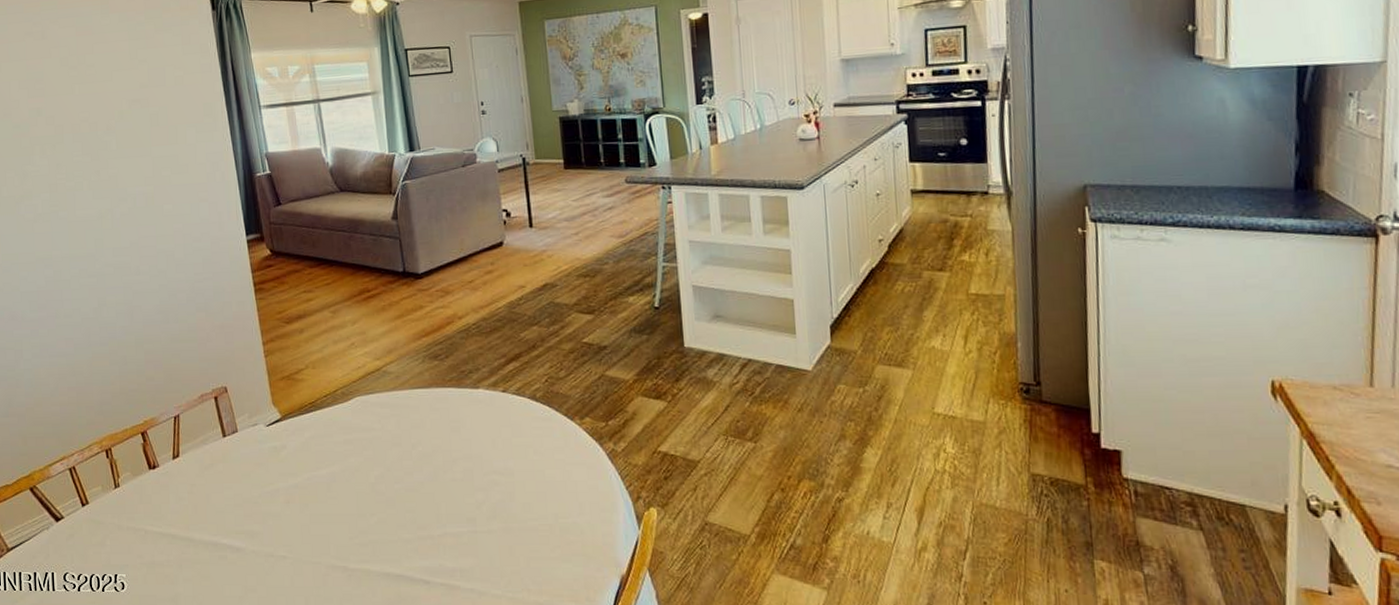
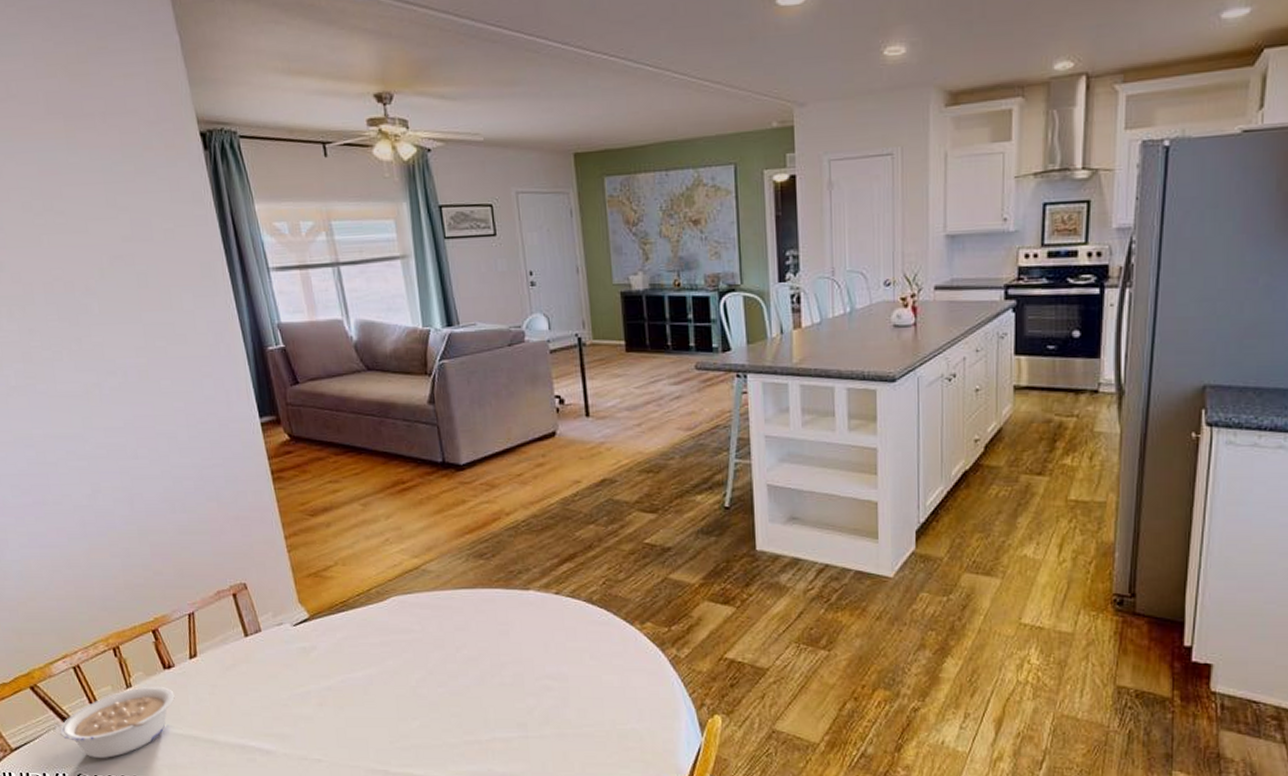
legume: none [52,487,157,557] -> present [59,687,175,758]

